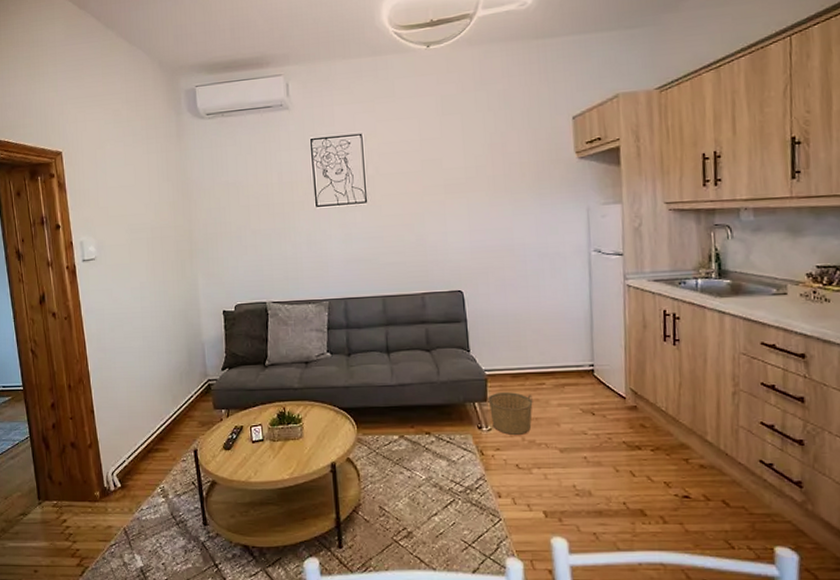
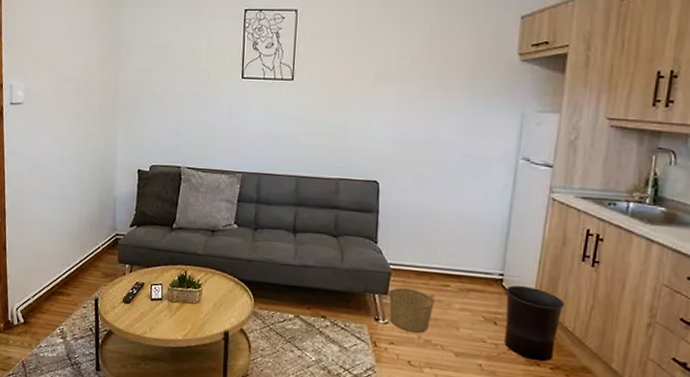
waste bin: none [597,374,655,445] -> present [504,285,565,362]

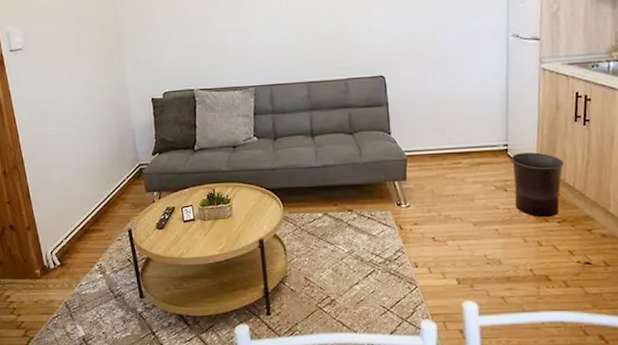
basket: present [389,287,435,333] -> none [407,171,450,211]

